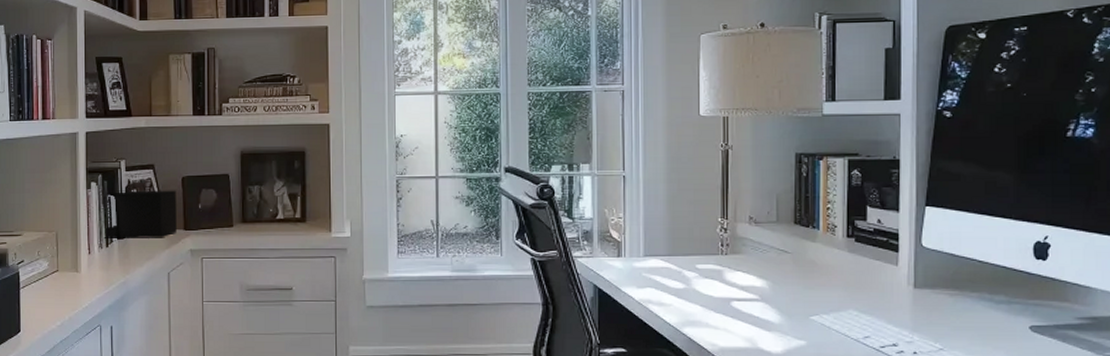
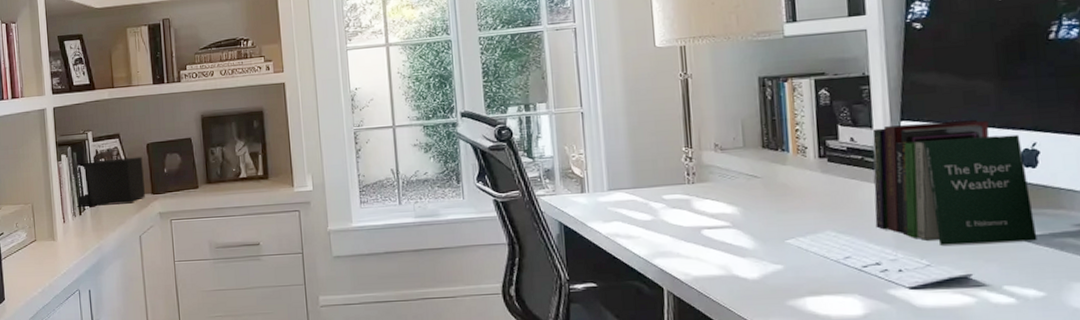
books: none [895,210,1043,331] -> present [872,120,1038,245]

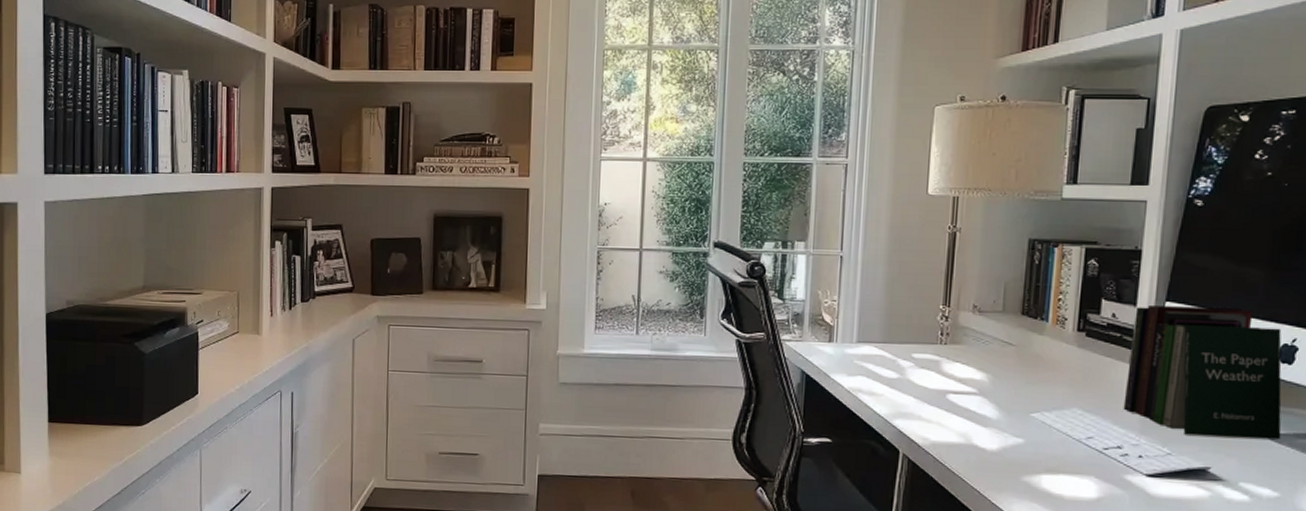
decorative box: present [76,148,145,207] -> none [287,239,365,303]

